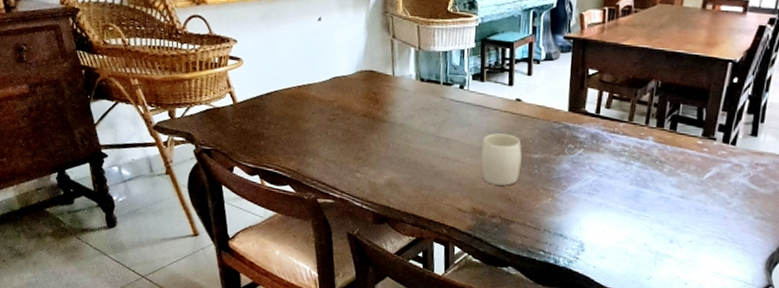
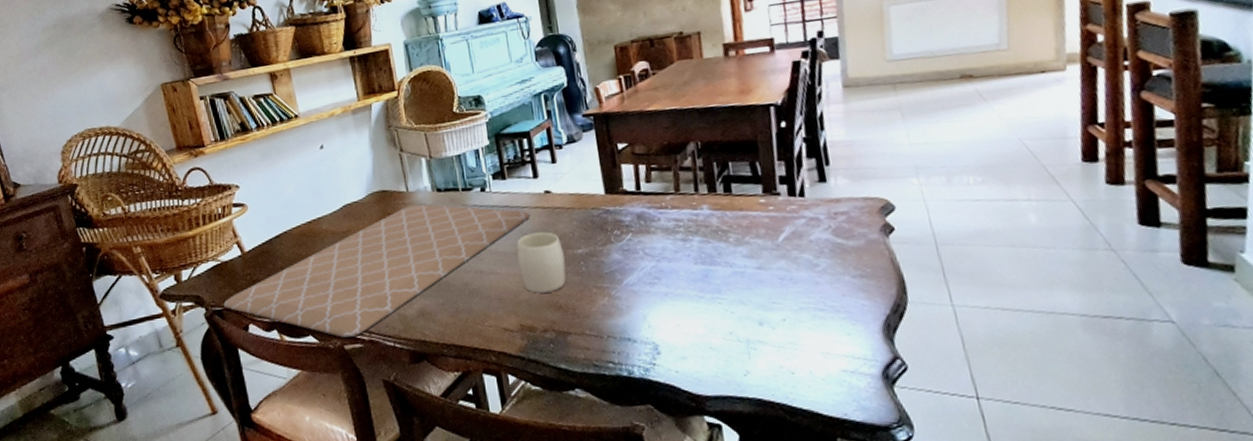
placemat: none [212,88,499,193] -> present [223,204,530,338]

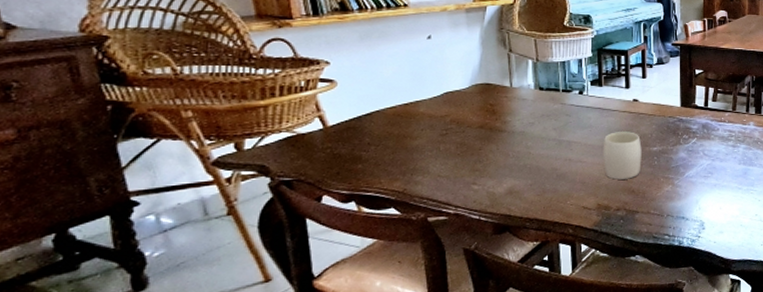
placemat: present [223,204,530,338] -> none [294,99,618,211]

